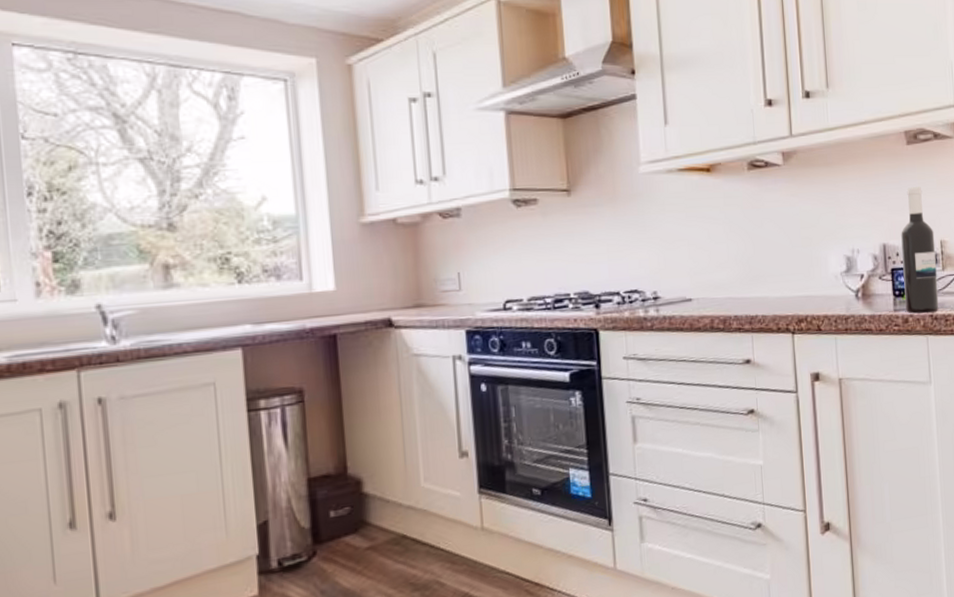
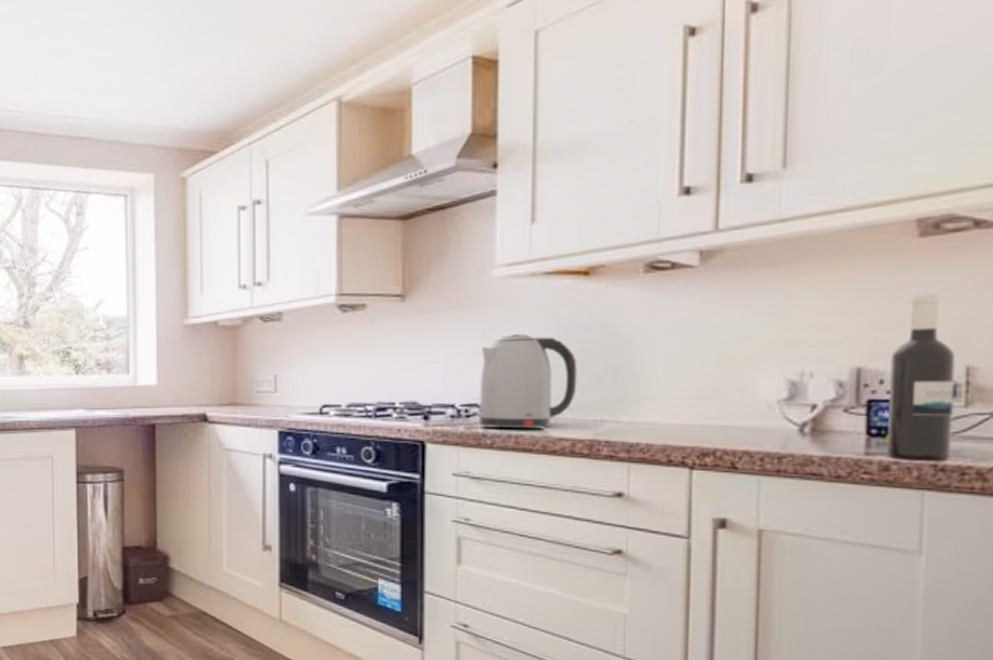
kettle: none [637,224,710,311] -> present [479,334,577,428]

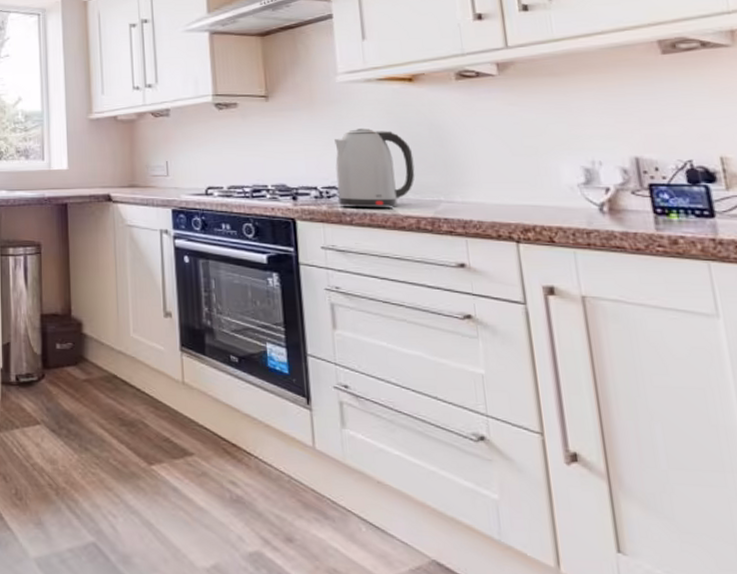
wine bottle: present [887,293,956,462] -> none [660,98,725,237]

